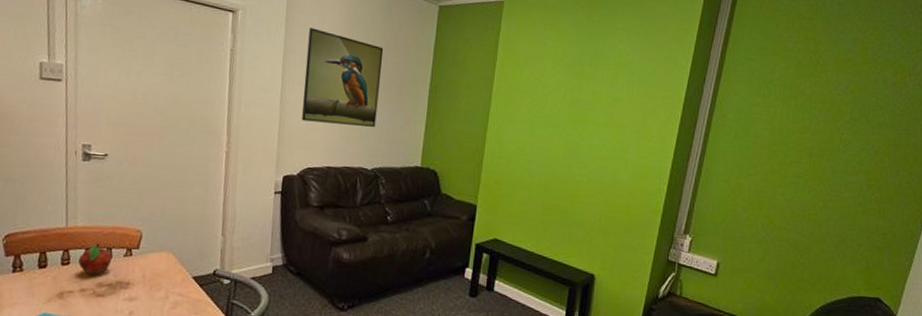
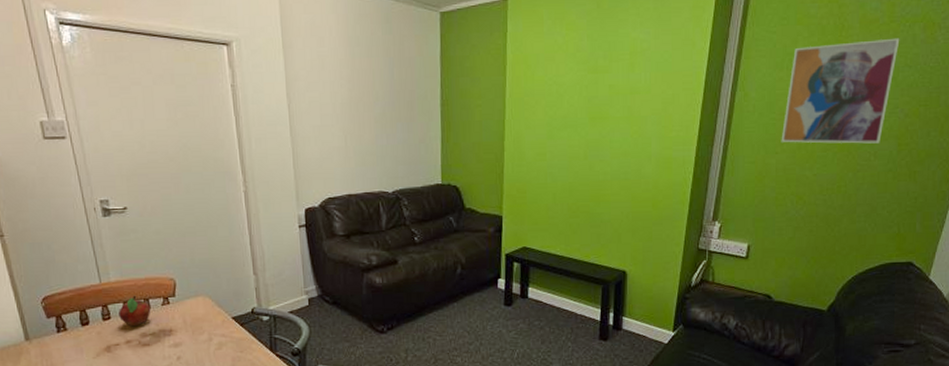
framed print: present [302,28,384,127] -> none [309,52,391,151]
wall art: none [755,77,872,176] -> present [781,38,900,144]

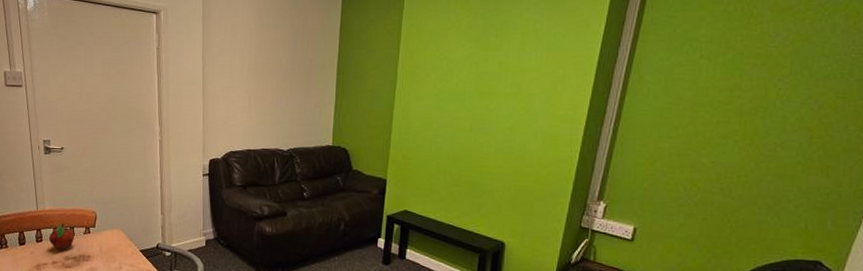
wall art: present [781,38,900,144] -> none [676,27,817,134]

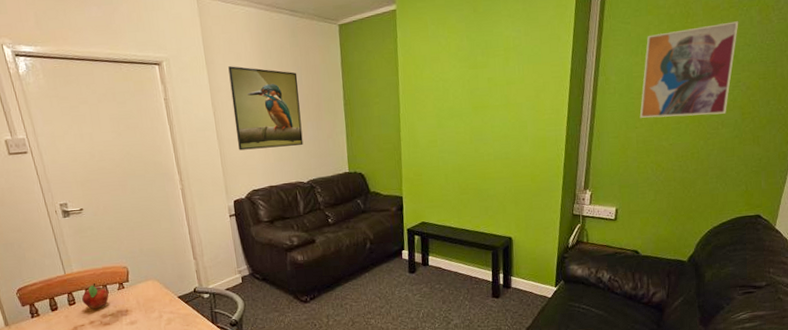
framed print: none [222,22,293,111] -> present [228,66,303,151]
wall art: none [676,27,817,134] -> present [639,21,739,118]

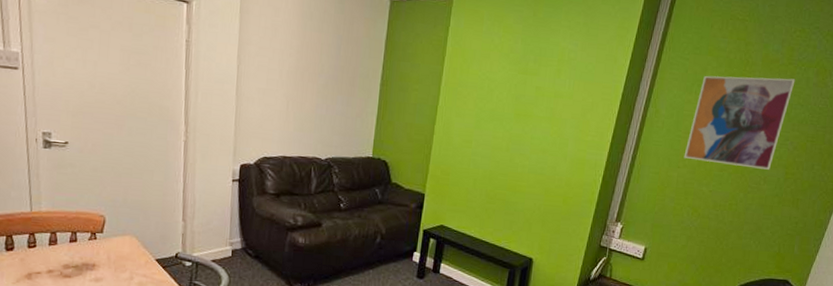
fruit: present [82,282,109,310] -> none [45,227,78,258]
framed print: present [228,66,303,151] -> none [257,20,337,119]

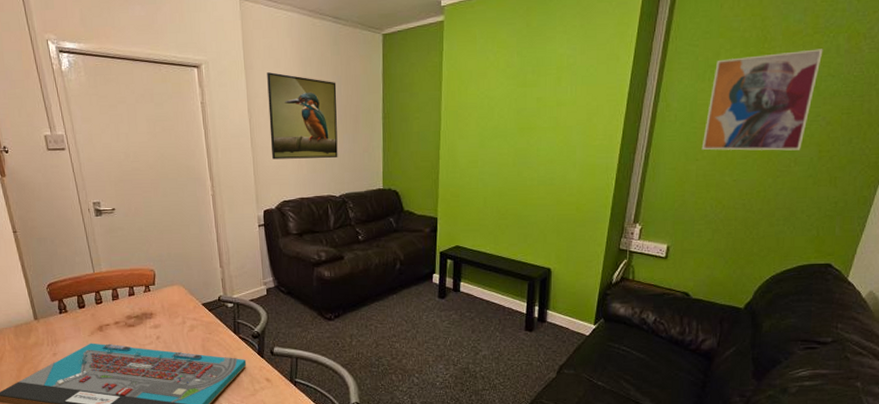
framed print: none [257,20,337,119] -> present [267,72,338,159]

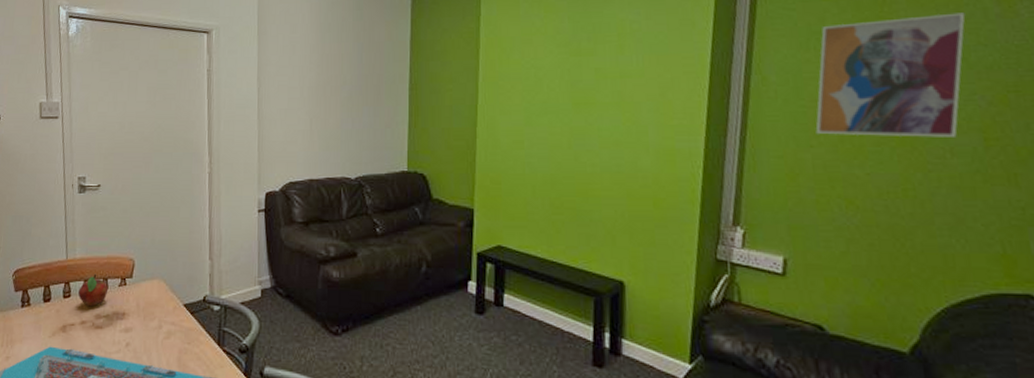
fruit: none [109,283,135,310] -> present [78,273,109,307]
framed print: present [267,72,338,159] -> none [279,38,358,134]

